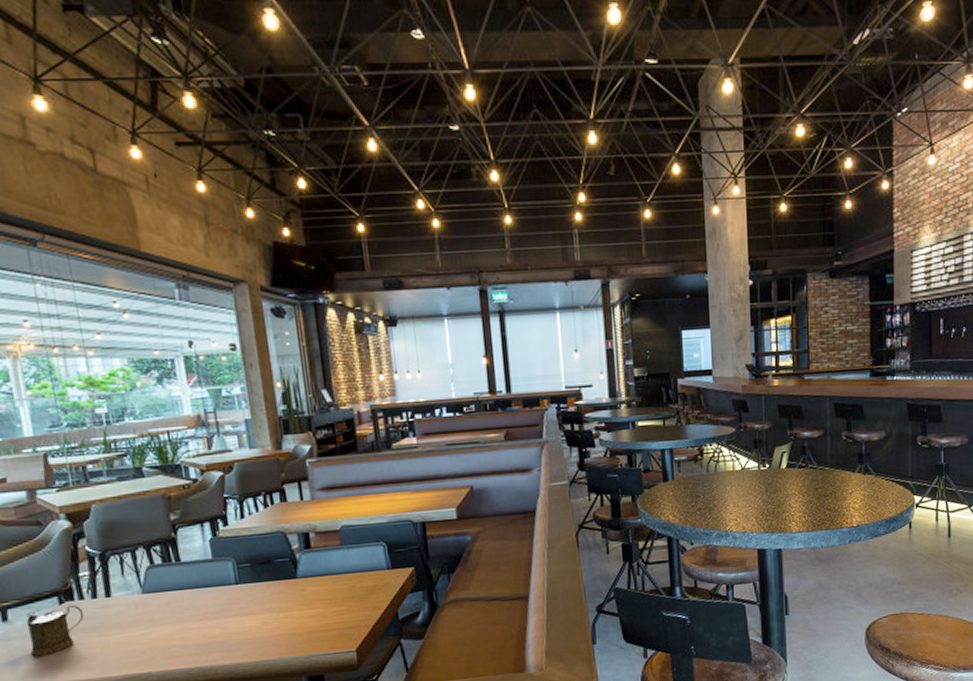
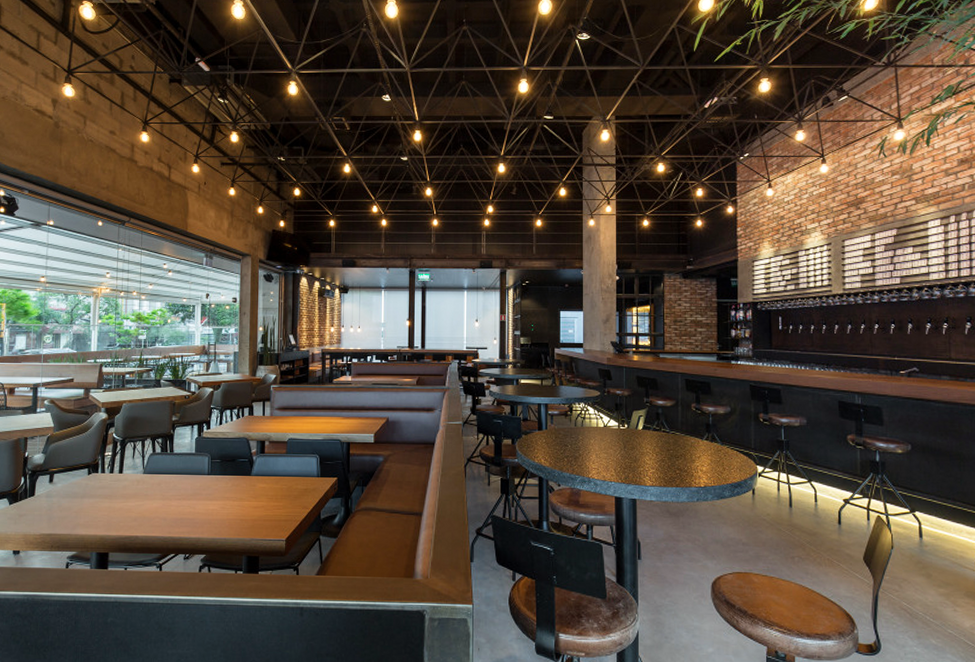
beer mug: present [26,605,84,657] -> none [62,475,103,513]

